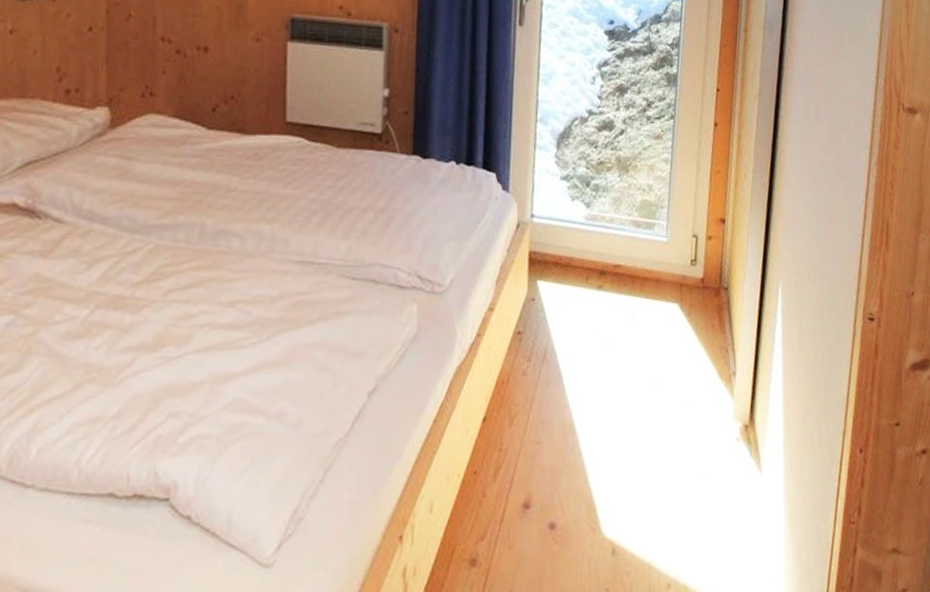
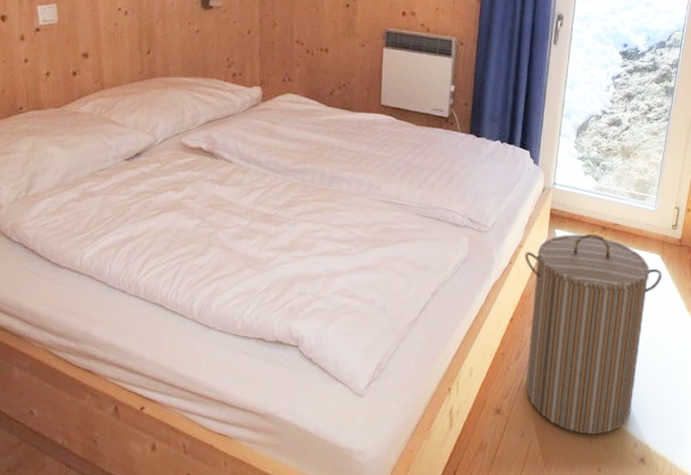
laundry hamper: none [497,281,684,580] -> present [524,233,662,435]

